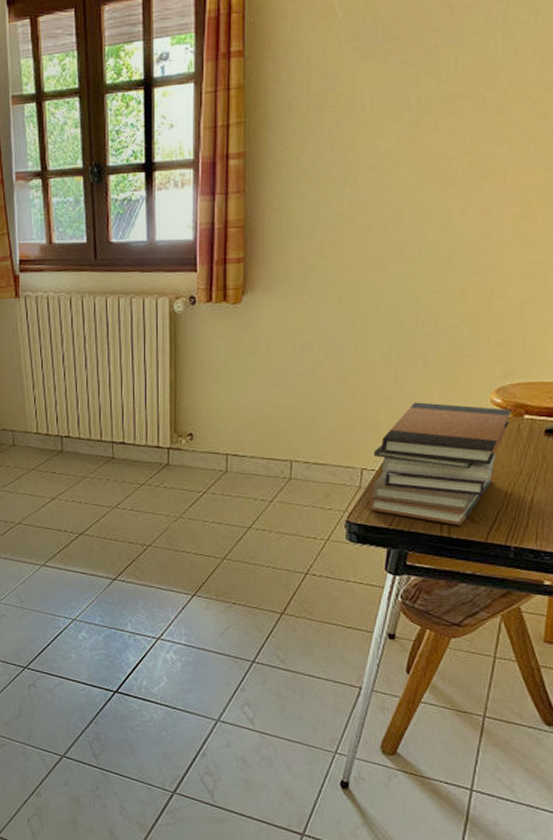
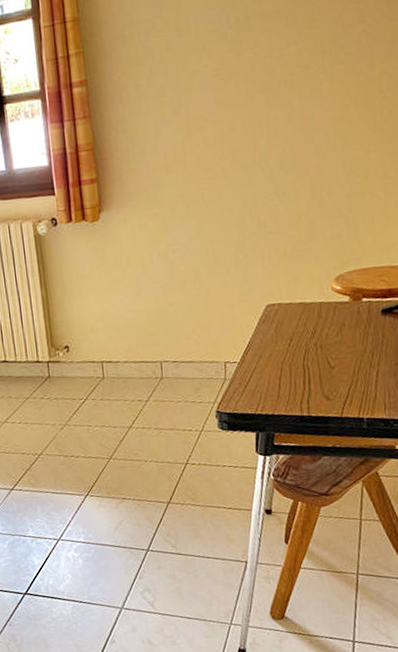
book stack: present [368,402,512,526] -> none [233,294,351,405]

